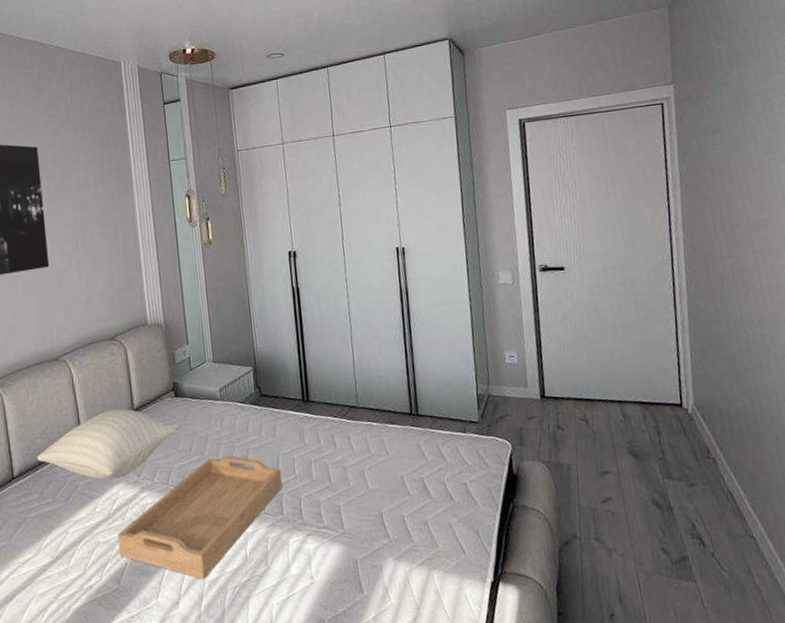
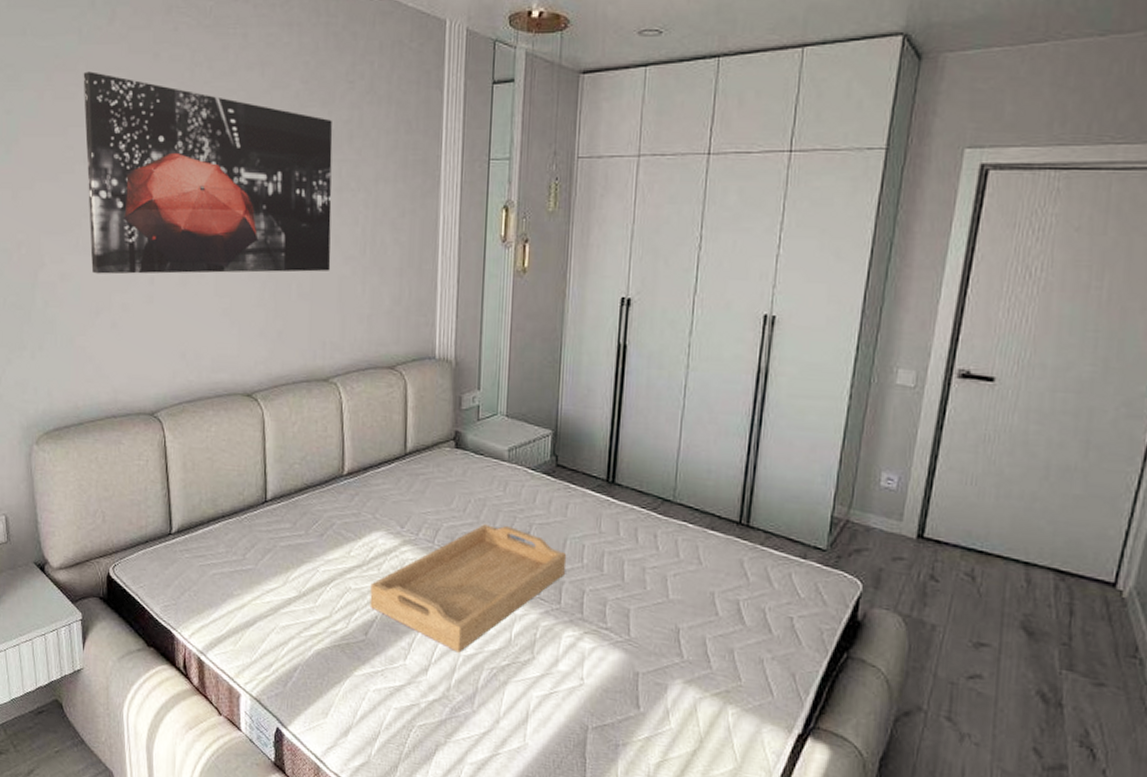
pillow: present [37,408,179,480] -> none [293,447,455,525]

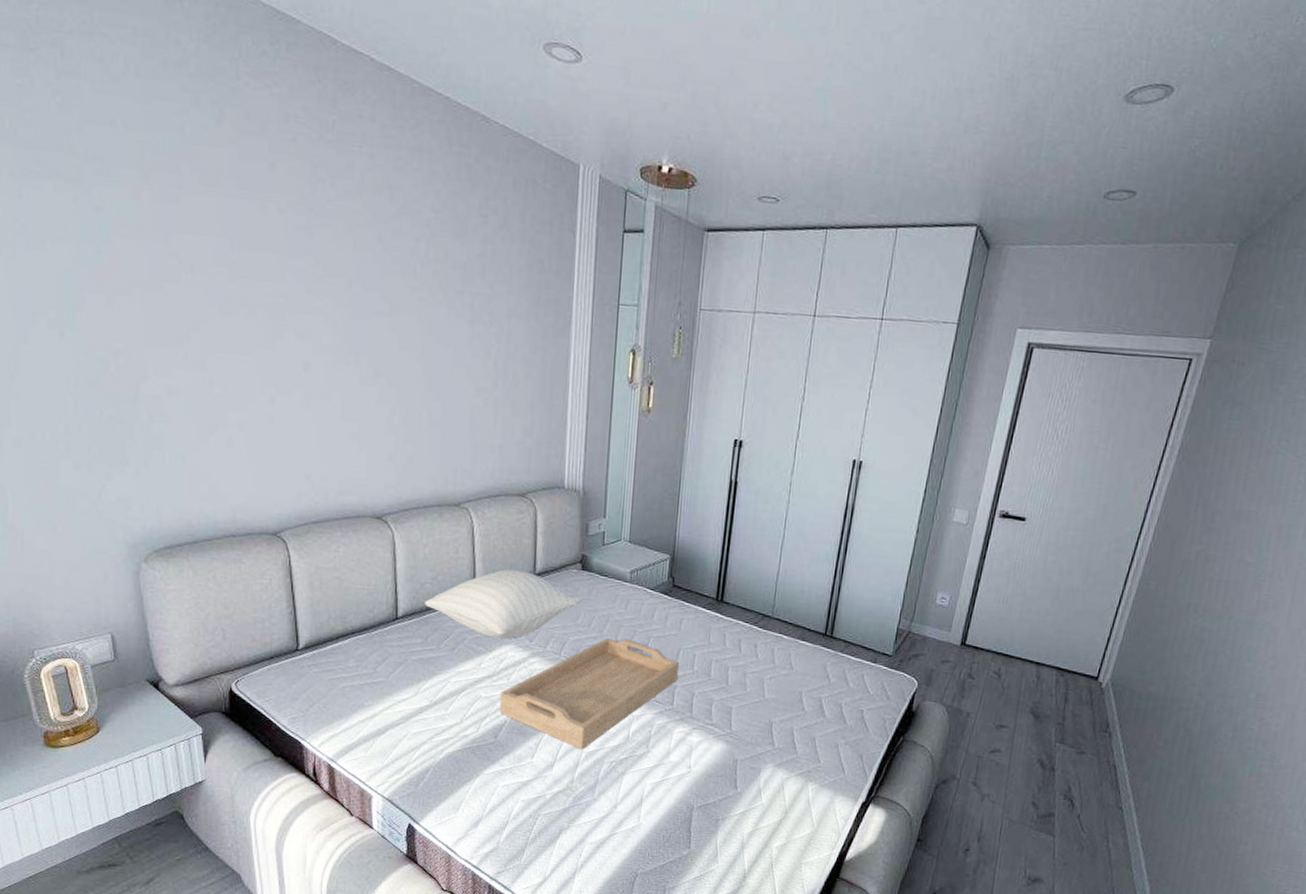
wall art: present [83,71,333,274] -> none [187,174,465,401]
pillow: none [293,447,455,525] -> present [425,569,581,639]

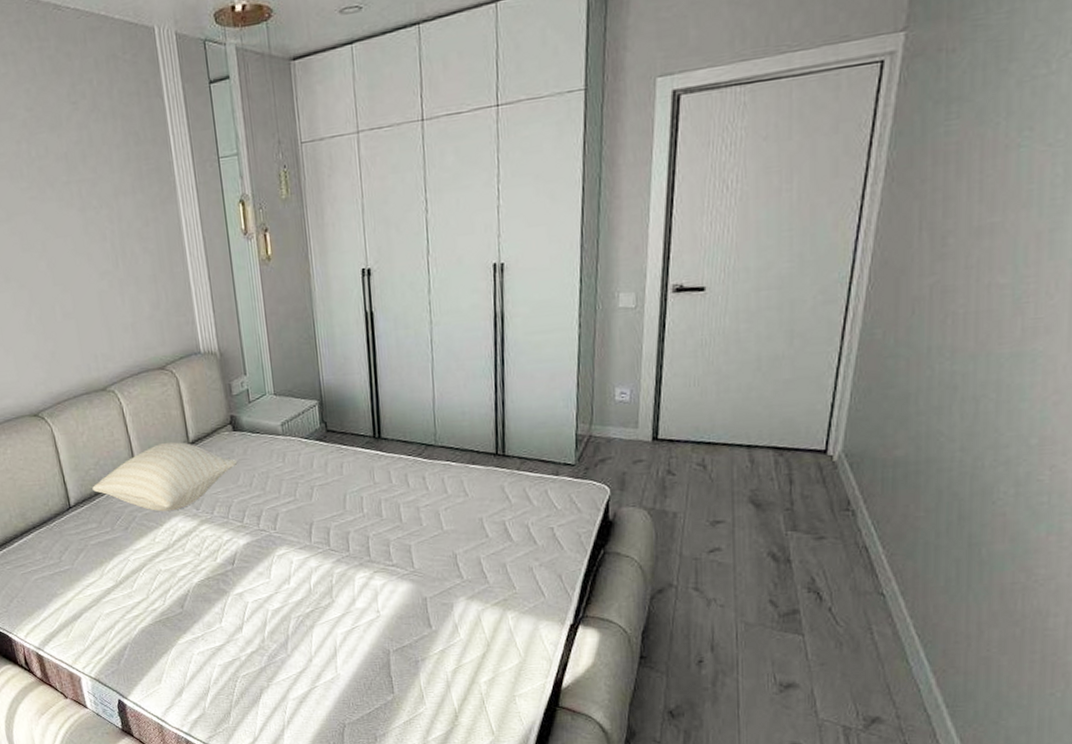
serving tray: present [499,638,680,750] -> none [178,492,349,609]

